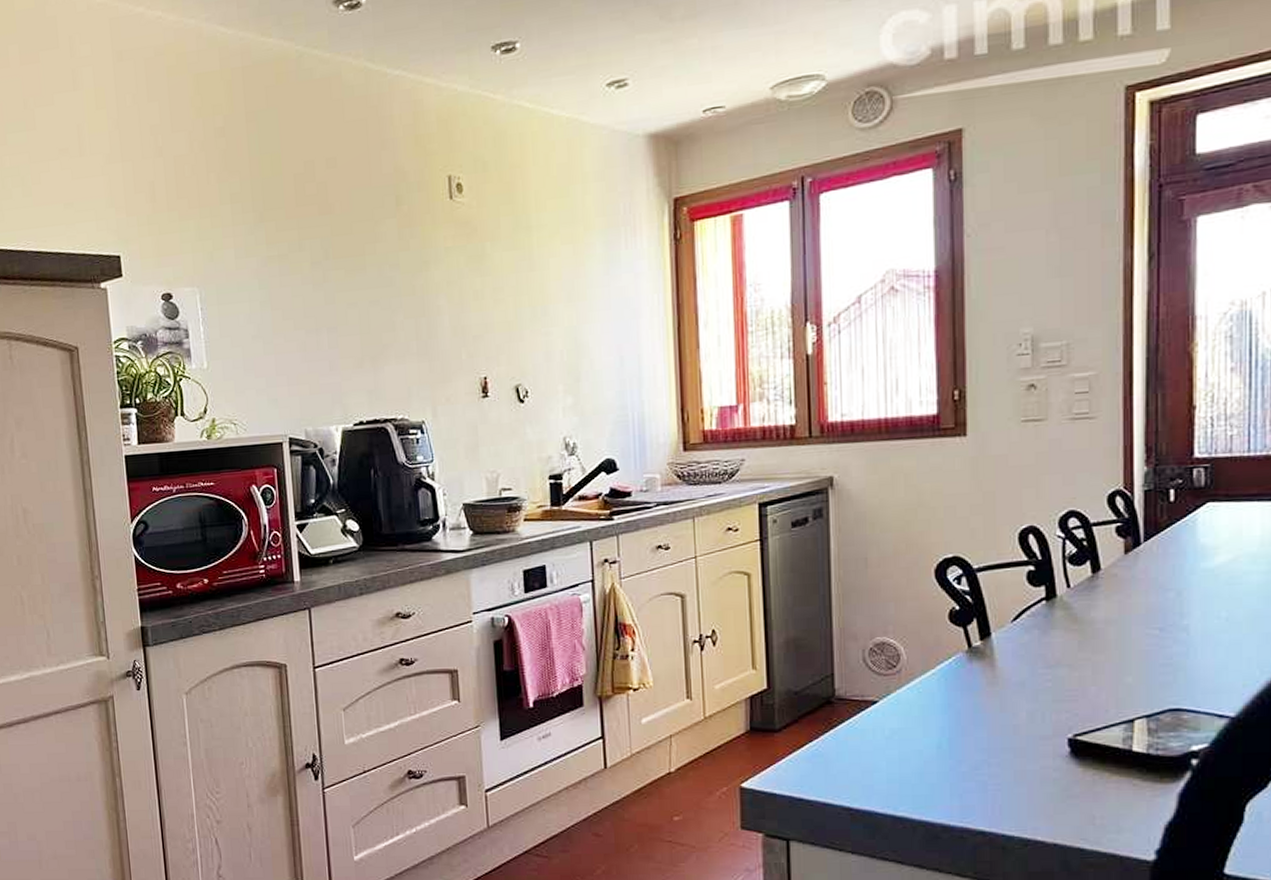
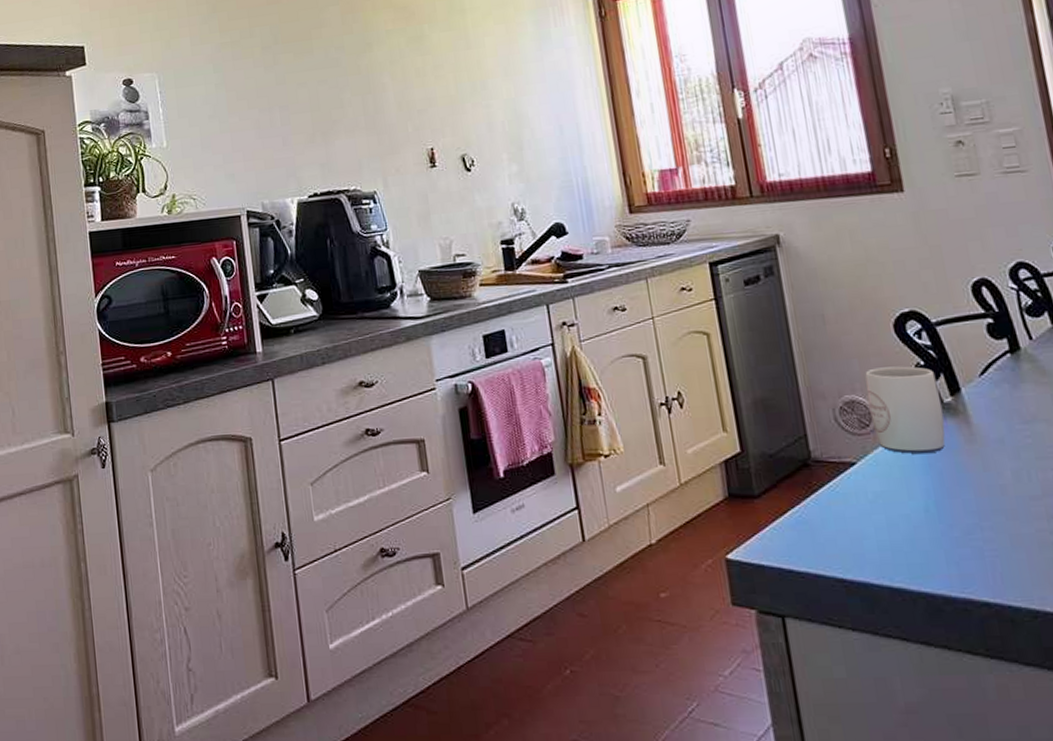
mug: none [898,610,971,694] -> present [865,366,946,454]

